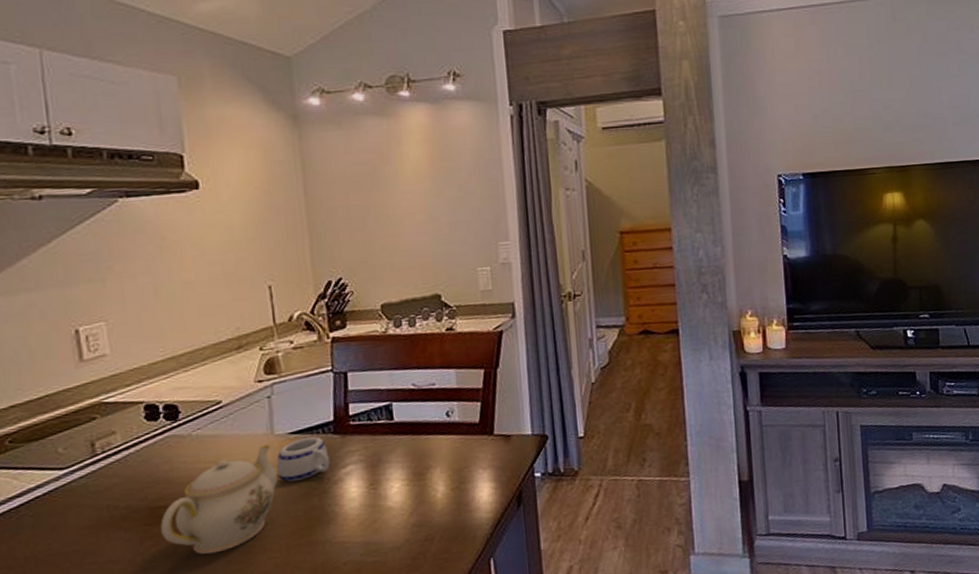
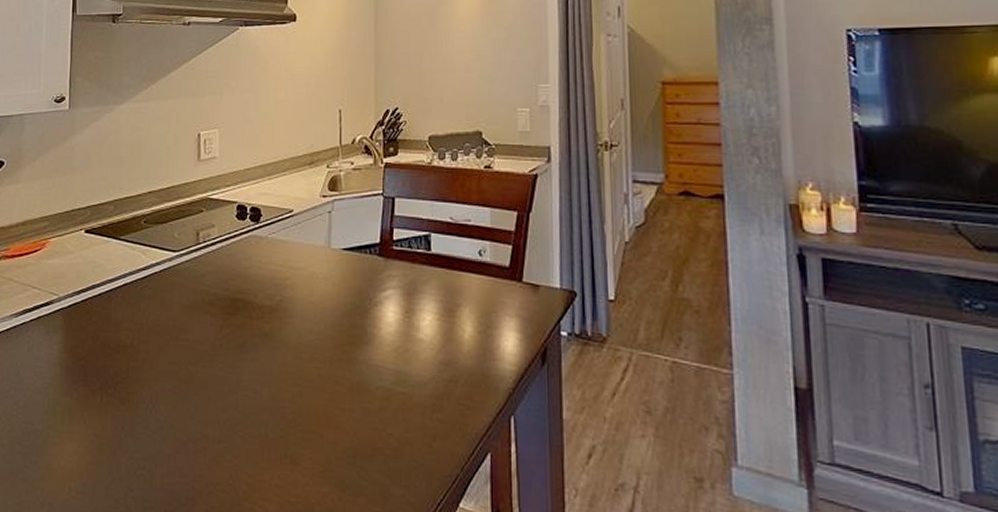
teapot: present [160,444,278,555] -> none [236,257,330,353]
mug: present [276,437,330,482] -> none [330,256,373,296]

